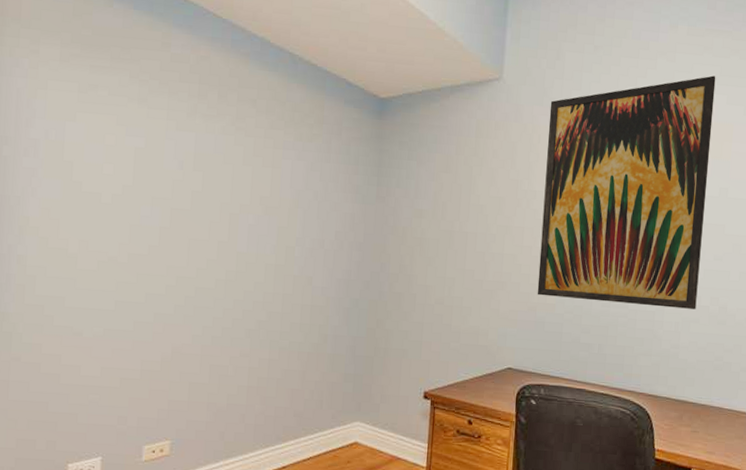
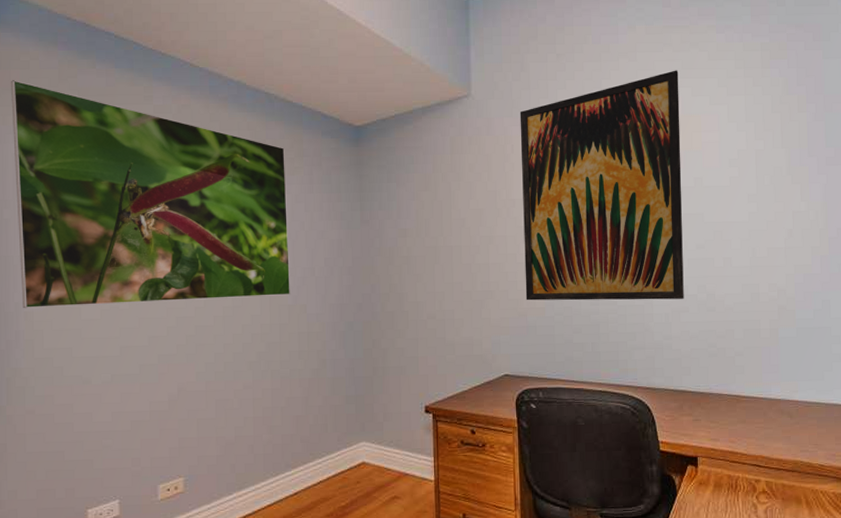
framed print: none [16,10,305,266] -> present [11,80,291,309]

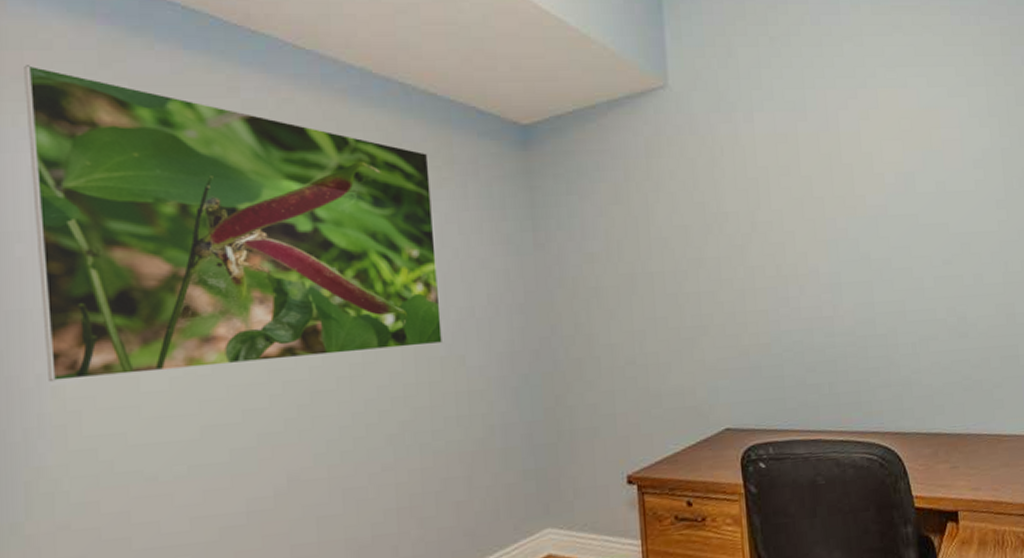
wall art: present [519,70,684,301] -> none [728,57,932,336]

